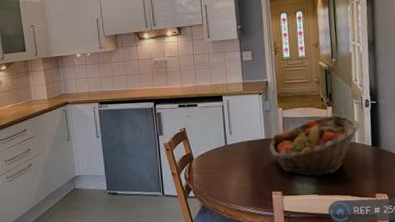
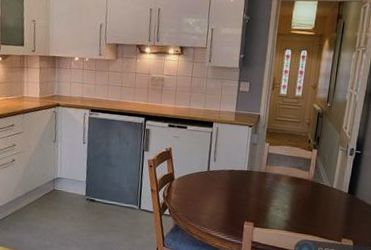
fruit basket: present [270,114,360,177] -> none [249,158,341,215]

